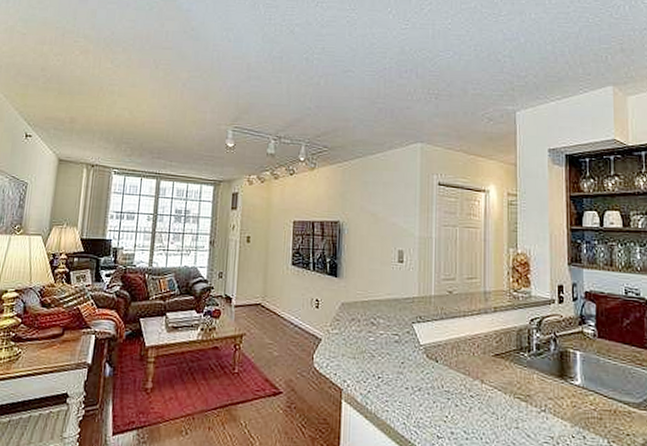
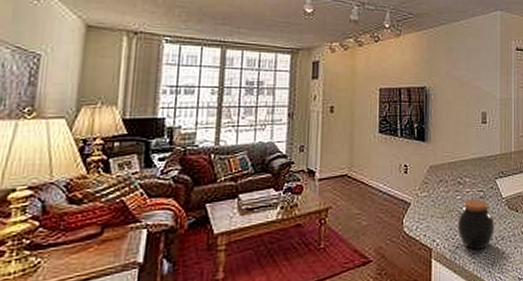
jar: none [369,342,411,397] -> present [457,198,495,250]

